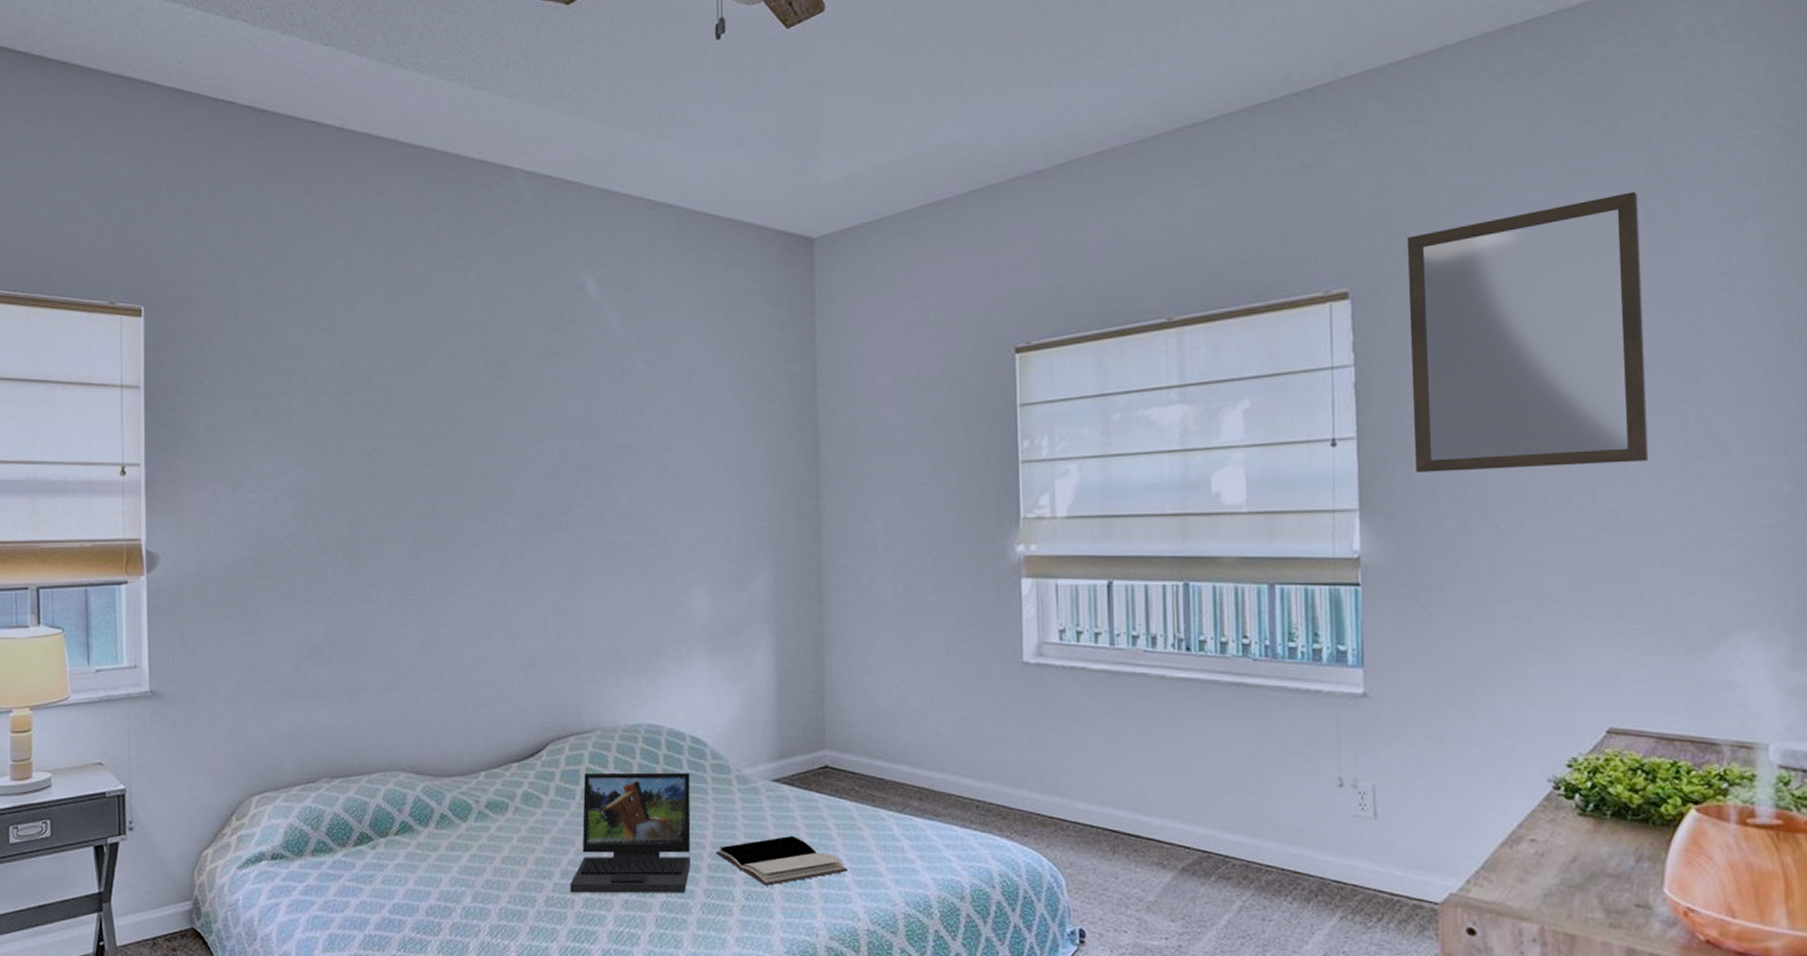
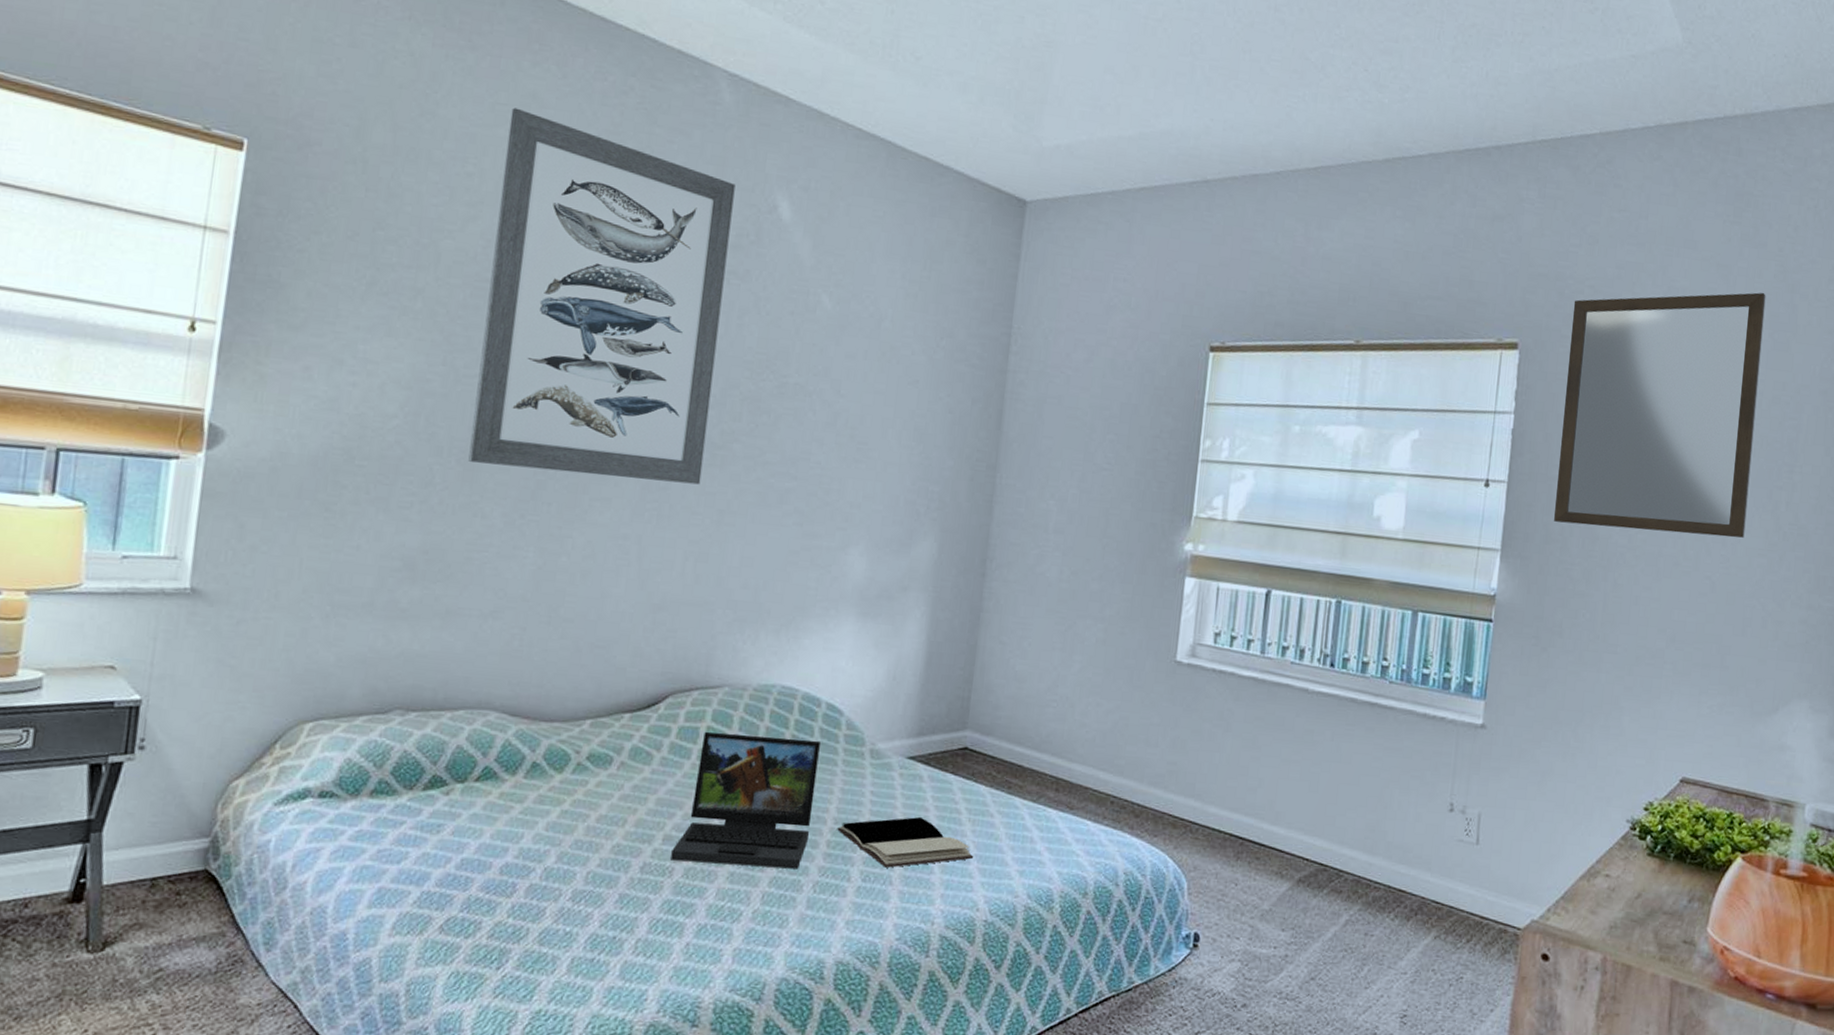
wall art: none [347,238,551,555] -> present [468,107,736,485]

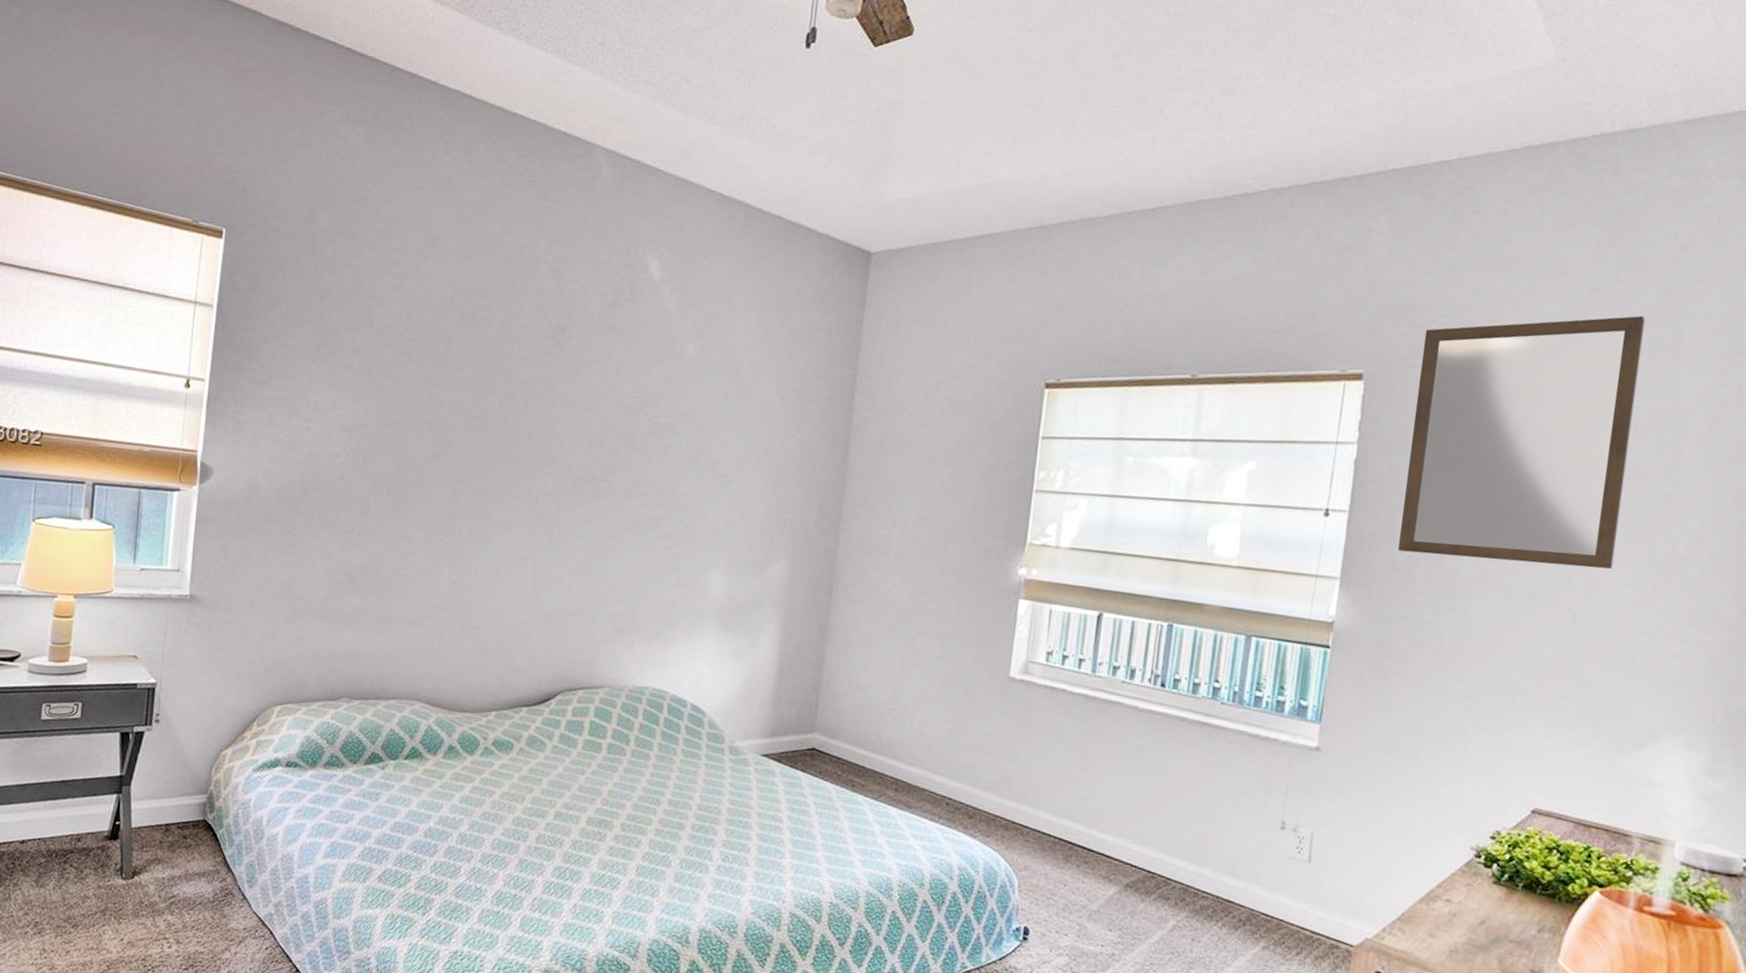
wall art: present [468,107,736,485] -> none [397,191,613,513]
laptop: present [671,732,820,870] -> none [561,726,686,848]
book: present [837,816,974,868] -> none [700,807,821,851]

